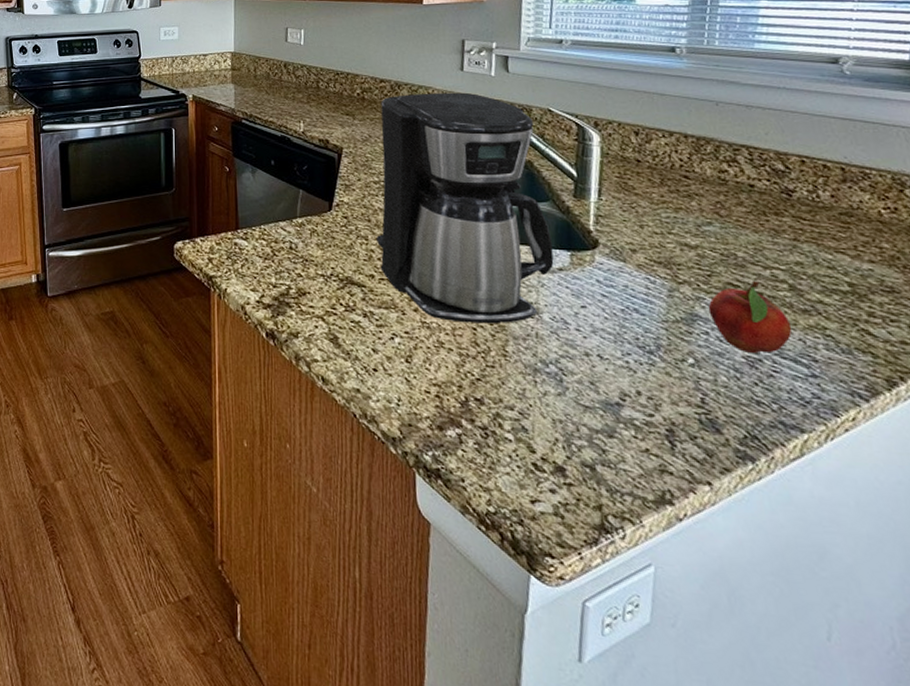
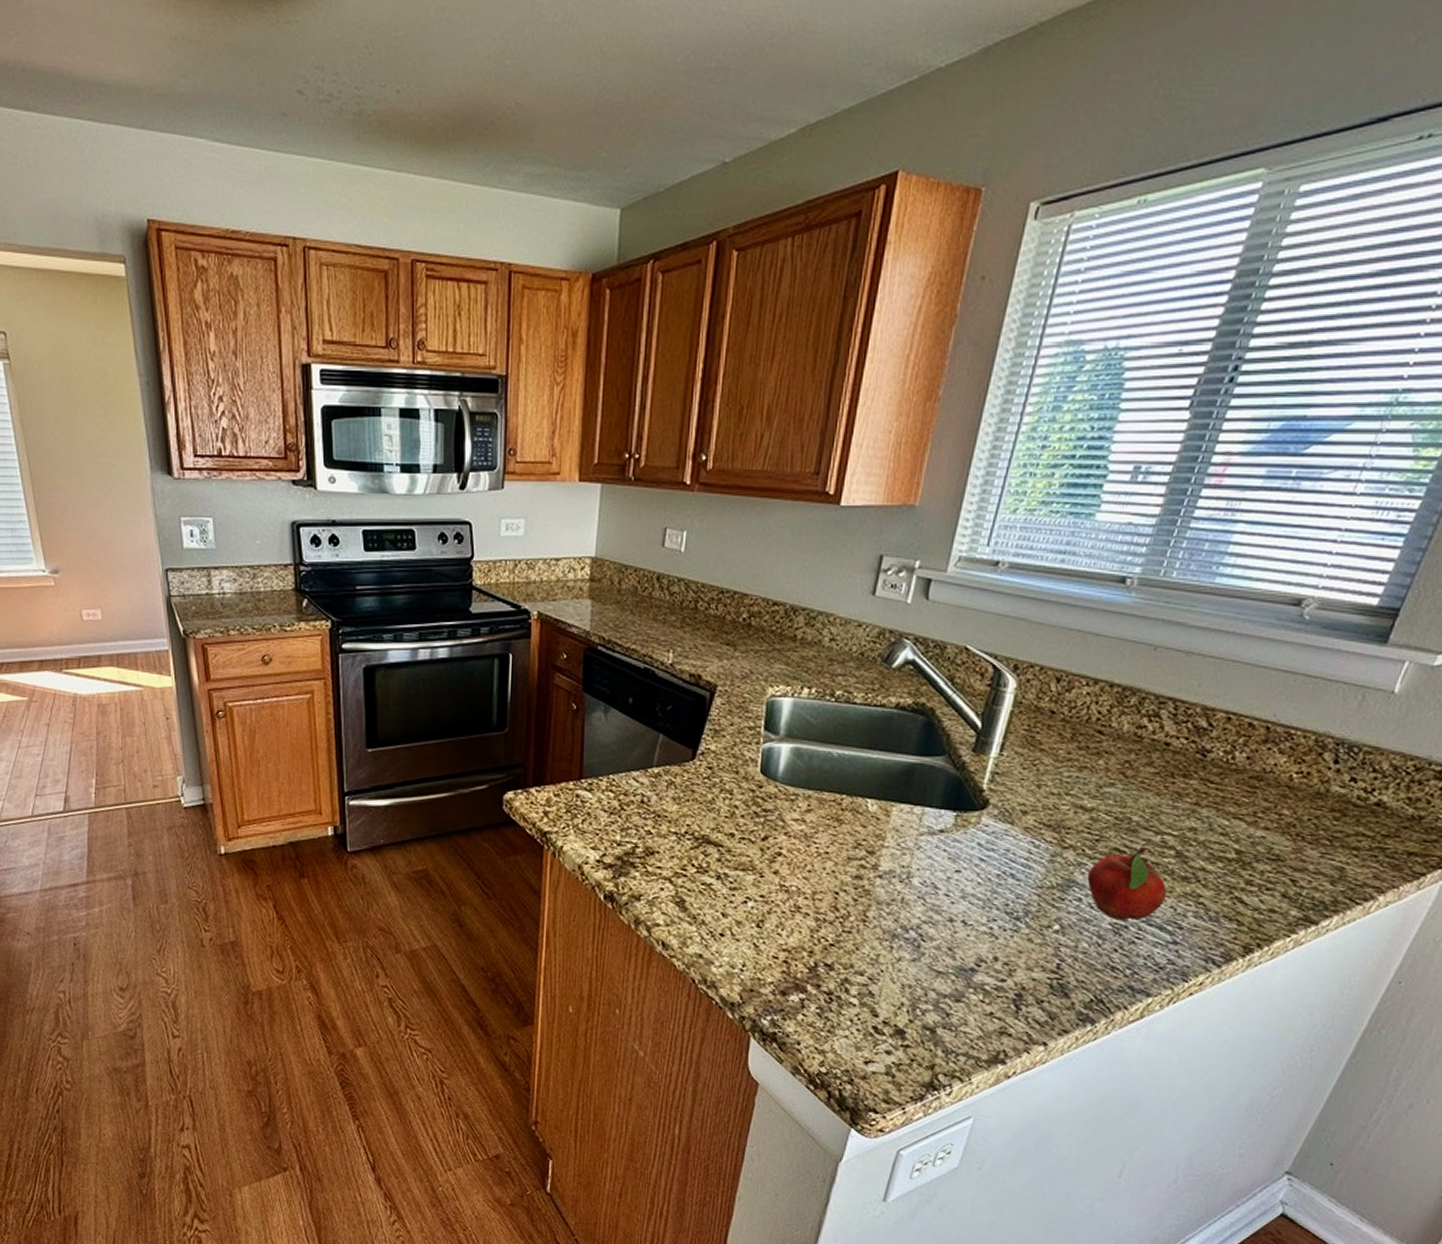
coffee maker: present [377,92,554,324] -> none [742,621,945,888]

